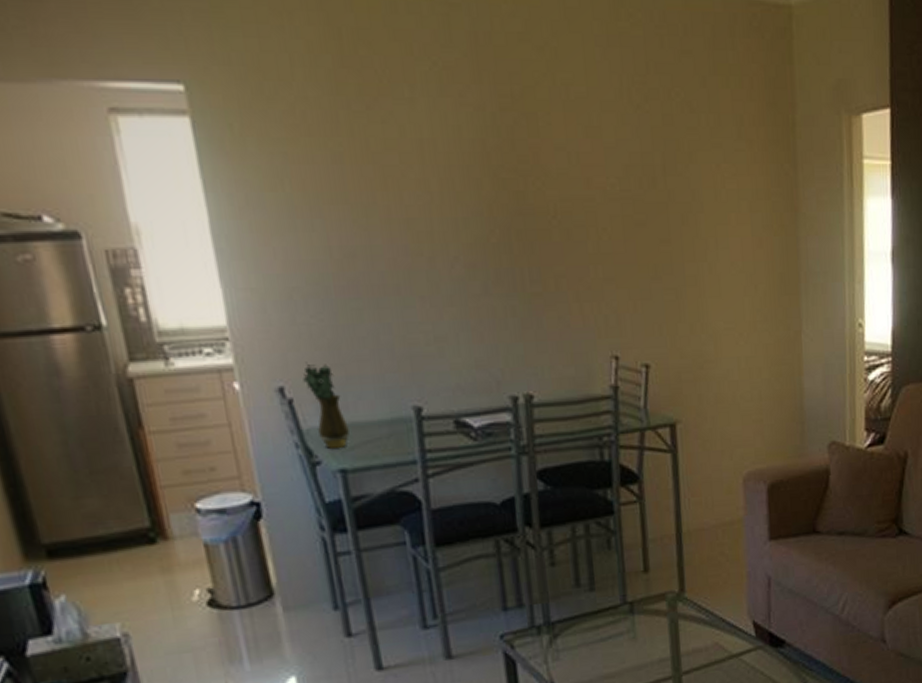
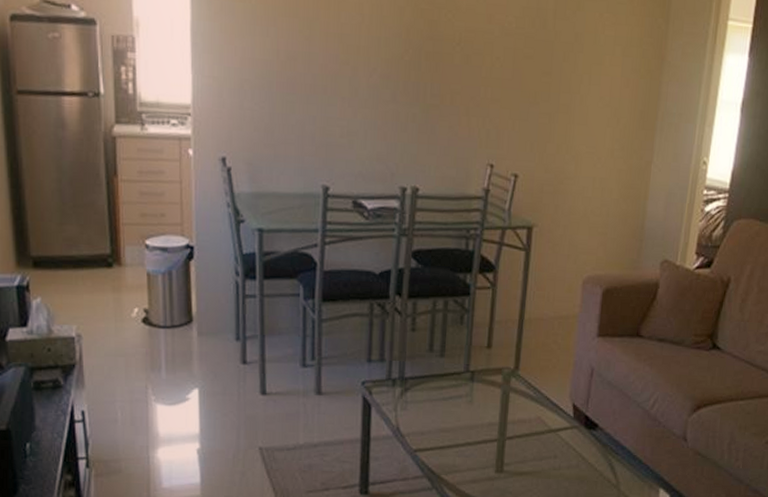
vase: present [303,361,350,448] -> none [241,139,270,211]

